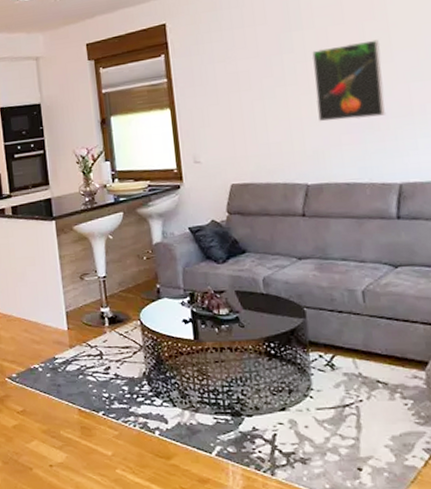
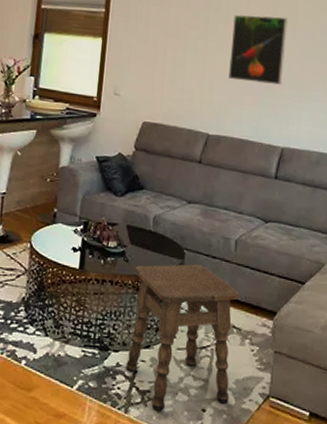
side table: none [252,321,388,472] -> present [126,264,239,411]

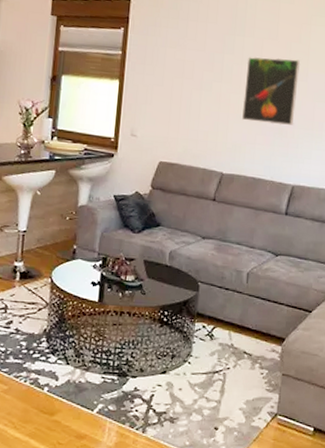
side table: present [126,264,239,411] -> none [143,296,250,430]

